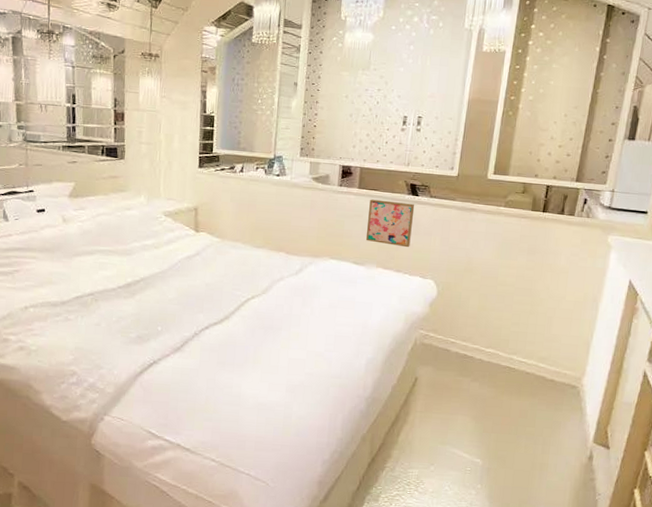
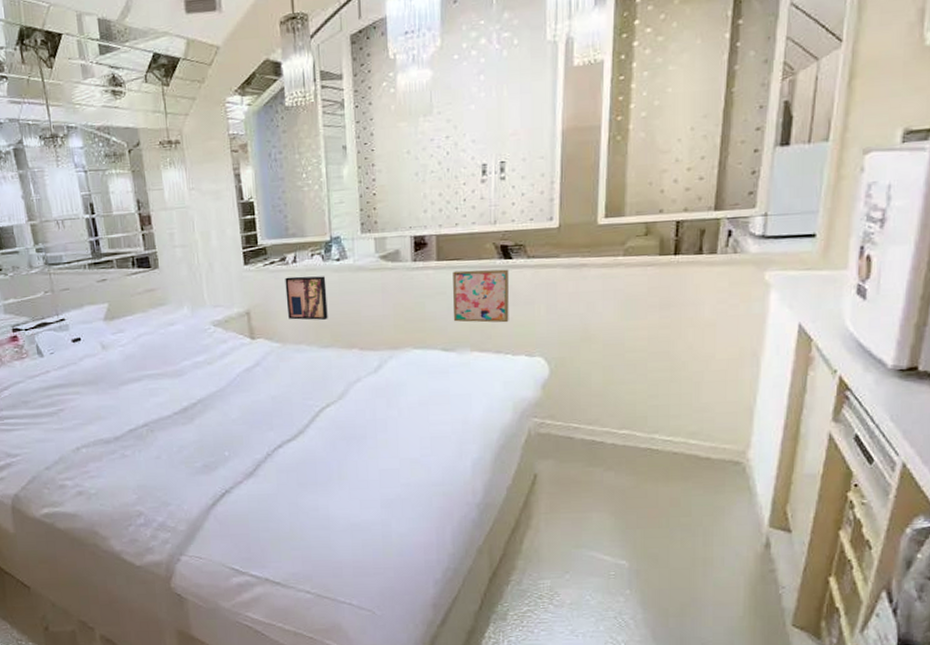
wall art: none [230,183,266,224] -> present [285,276,328,320]

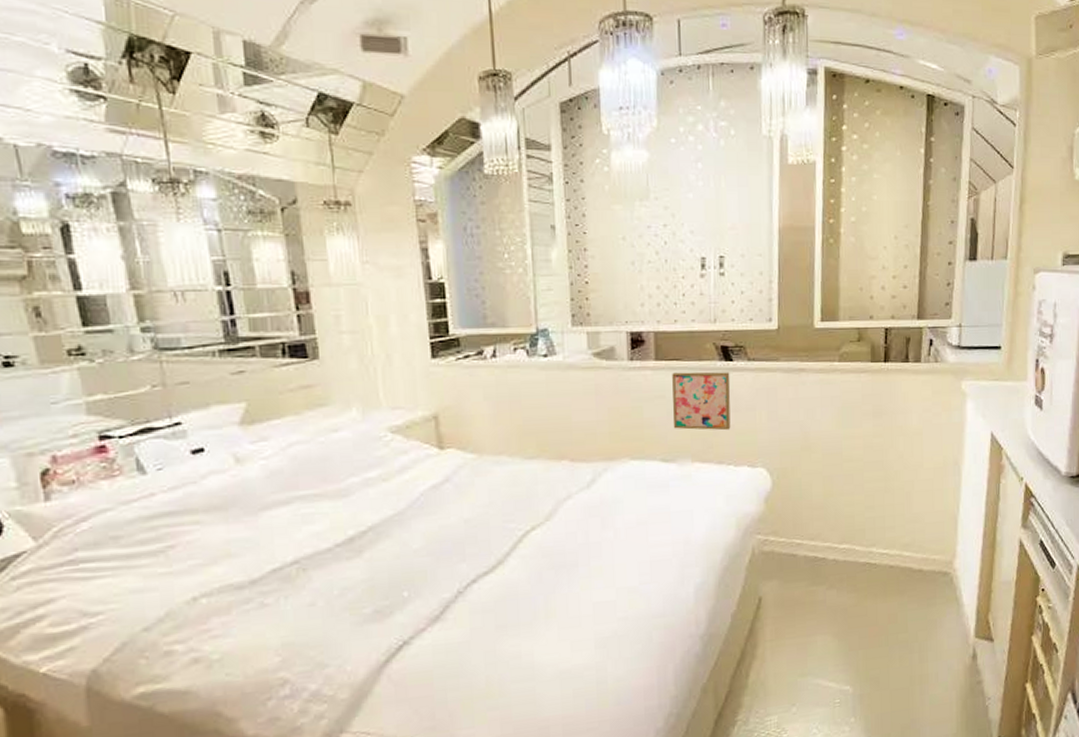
wall art: present [285,276,328,320] -> none [482,373,534,426]

